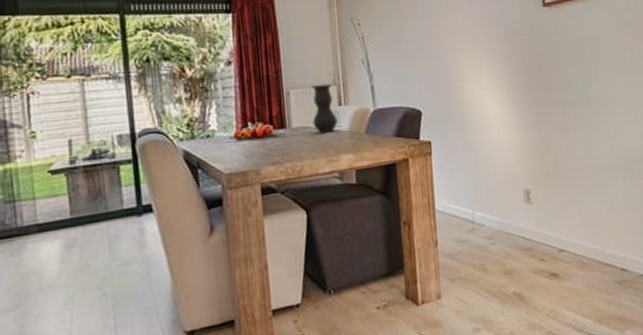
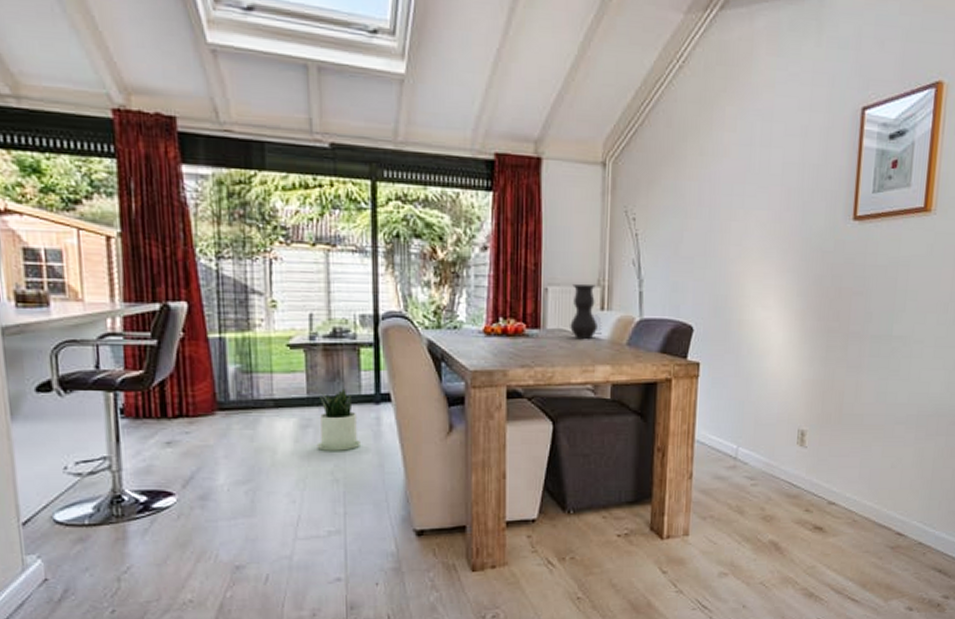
planter: none [81,205,127,268] -> present [316,388,362,451]

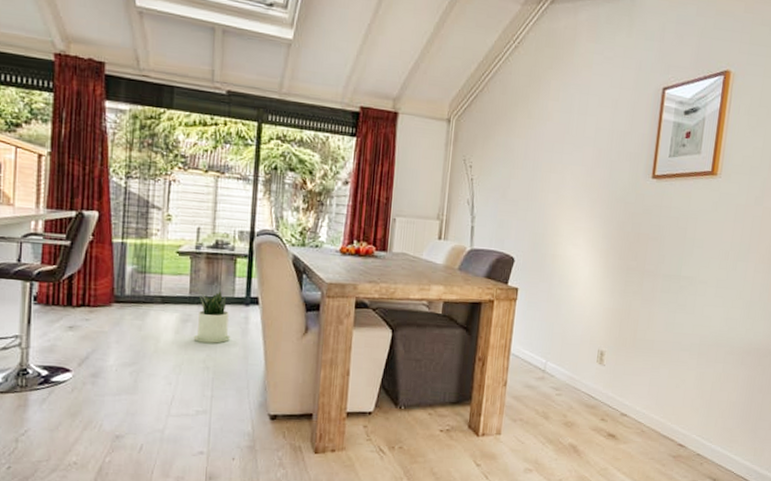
vase: present [570,284,597,340] -> none [412,217,435,263]

